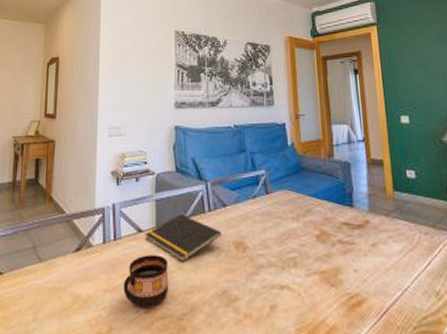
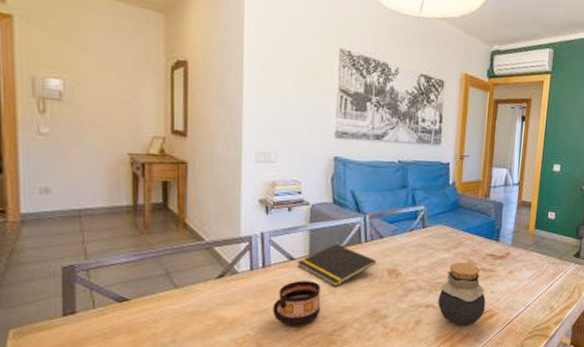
jar: none [293,234,351,316] -> present [438,263,486,327]

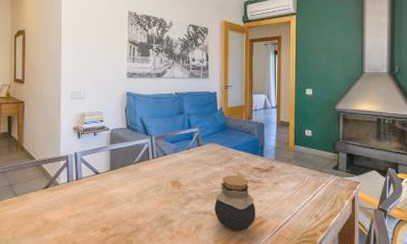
cup: present [273,281,321,327] -> none [84,191,120,229]
notepad: present [297,244,376,286] -> none [101,160,162,195]

